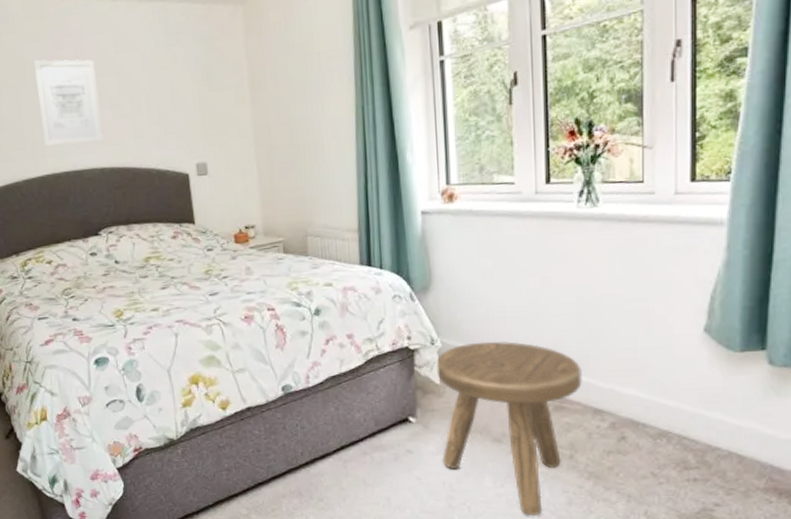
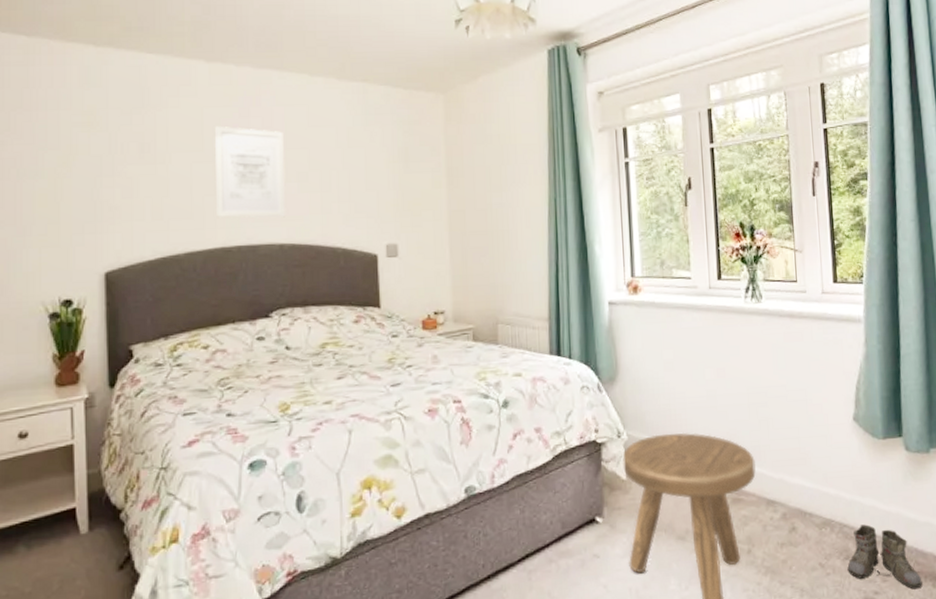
boots: none [681,438,776,505] -> present [844,524,922,590]

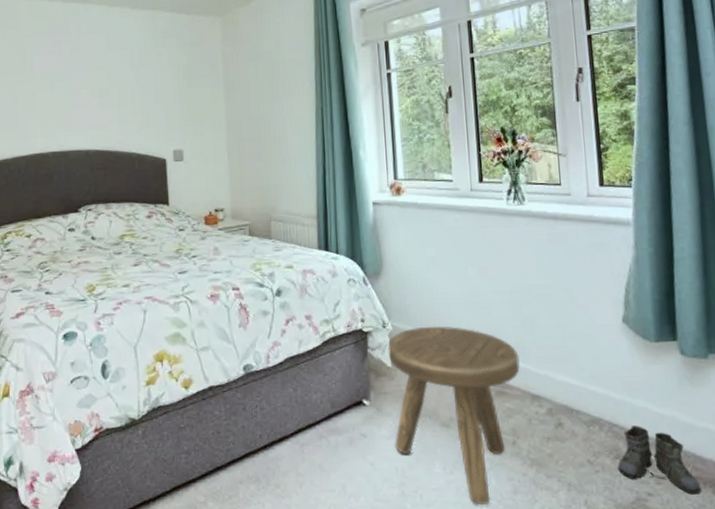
wall art: present [214,125,285,218] -> none [33,52,90,129]

